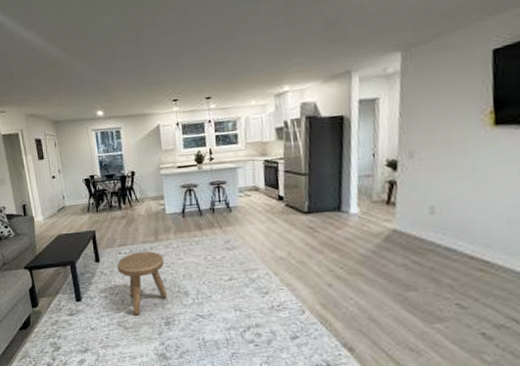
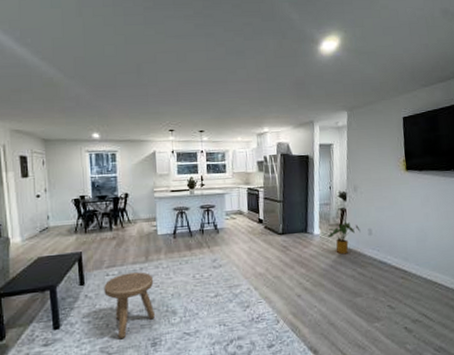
house plant: none [368,198,418,238] -> present [327,222,361,255]

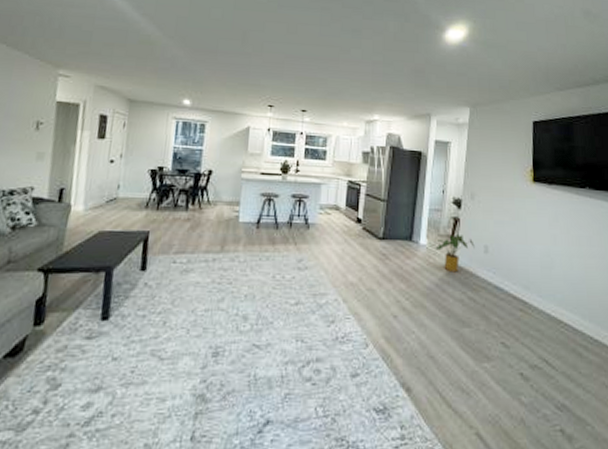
stool: present [104,272,156,338] -> none [167,263,227,341]

